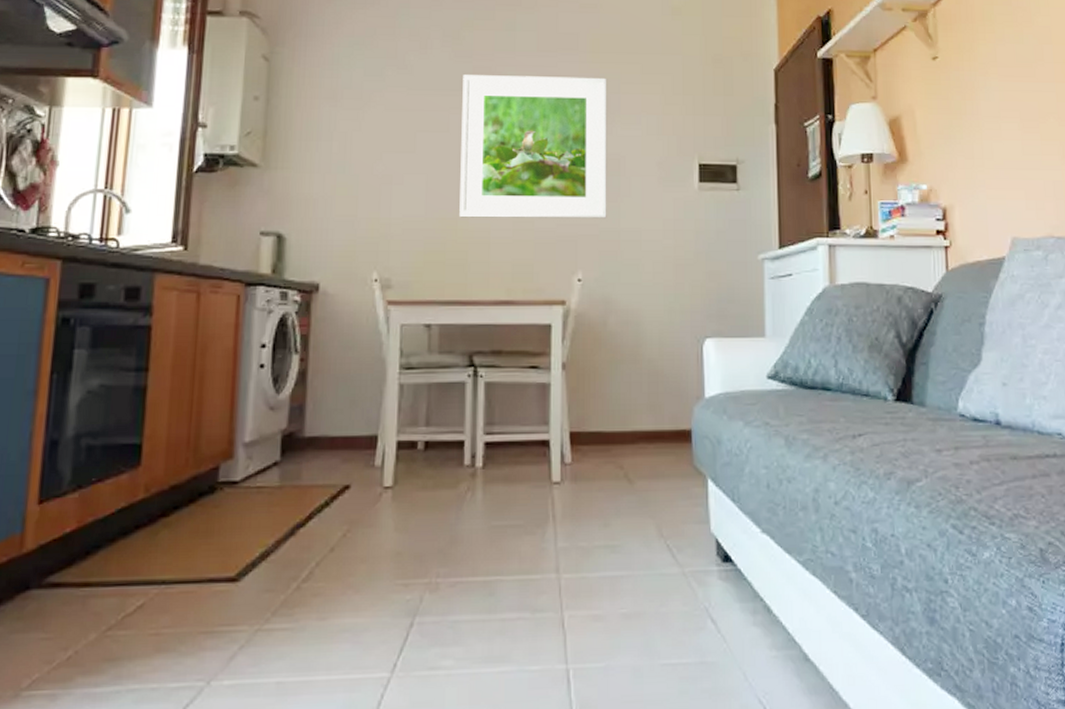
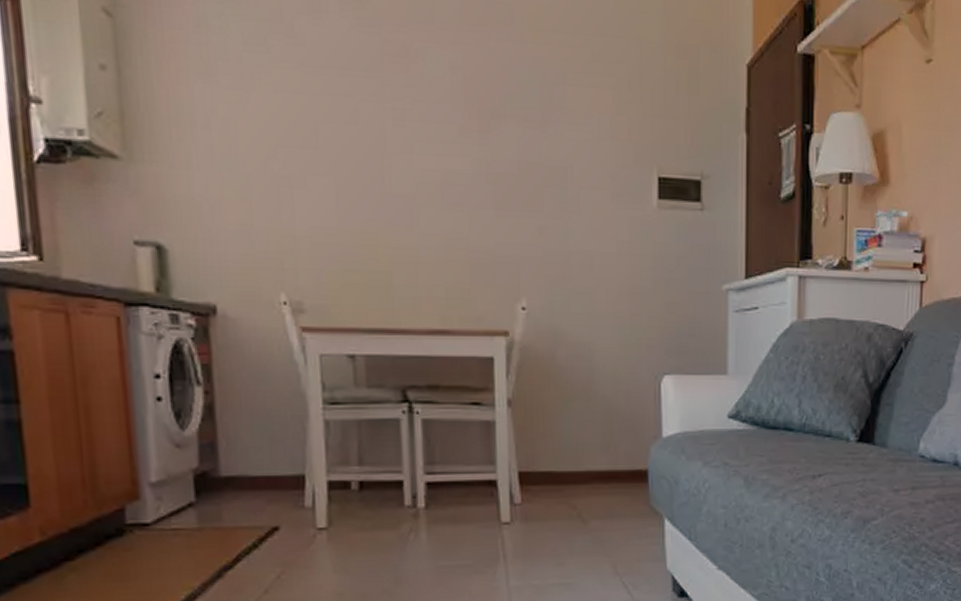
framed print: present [459,75,607,218] -> none [370,50,553,238]

